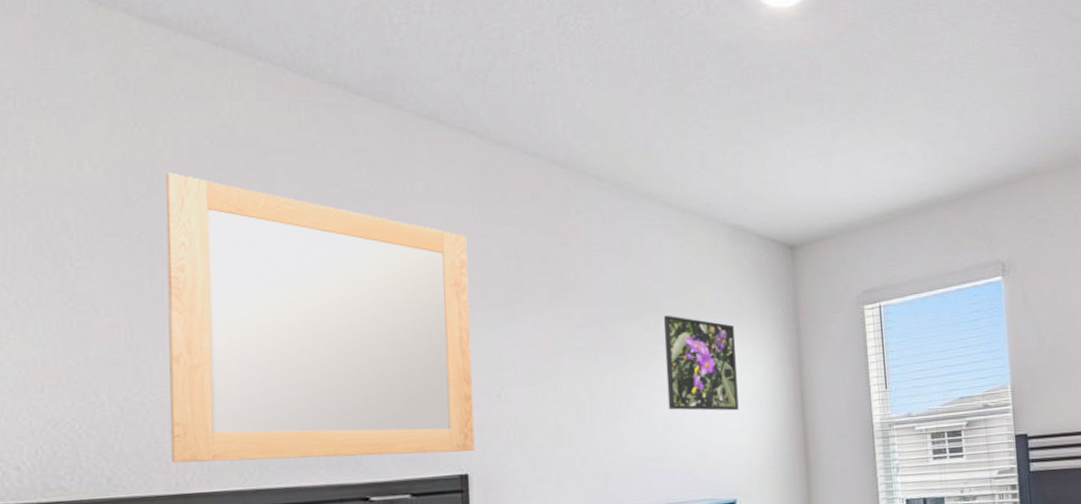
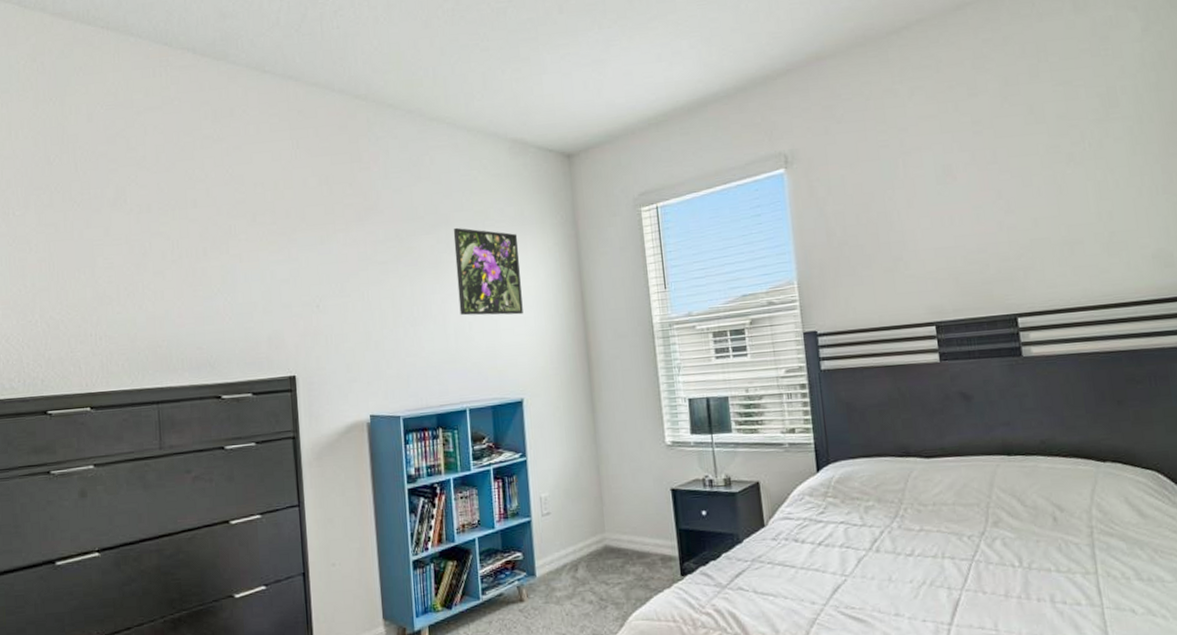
home mirror: present [165,172,475,463] -> none [72,135,300,368]

